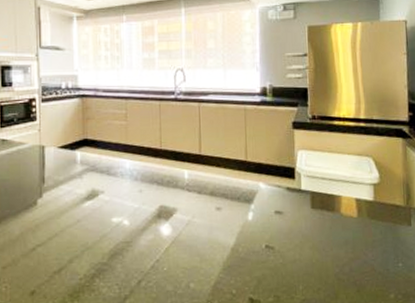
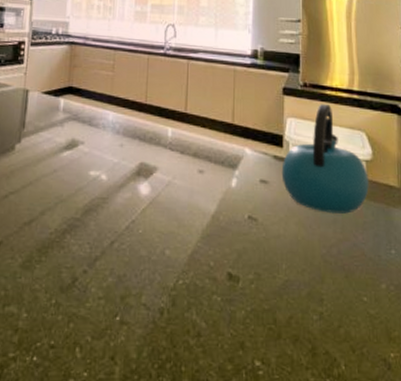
kettle: none [294,134,377,236] -> present [281,104,369,214]

